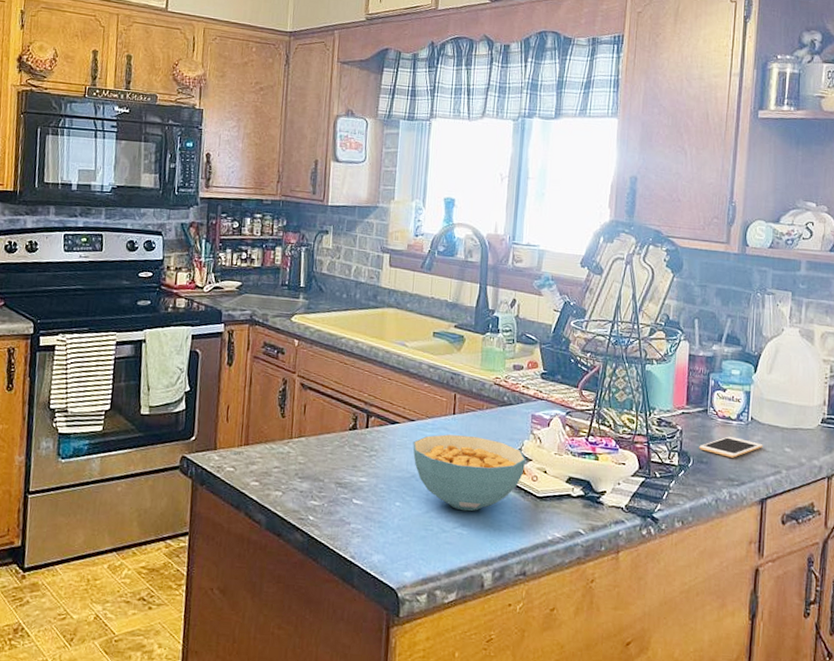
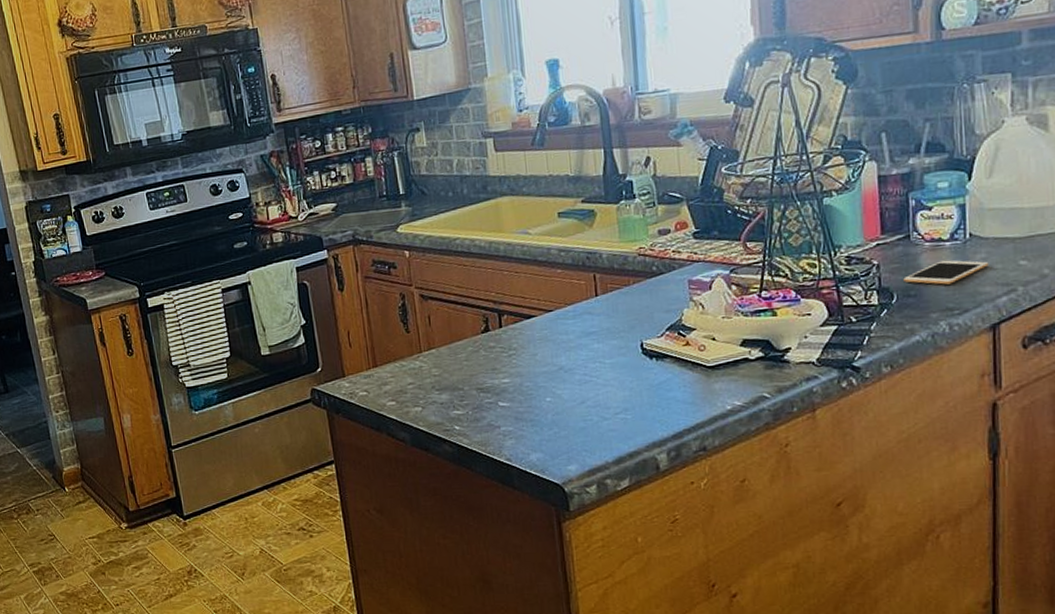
cereal bowl: present [412,434,526,512] -> none [554,315,689,395]

